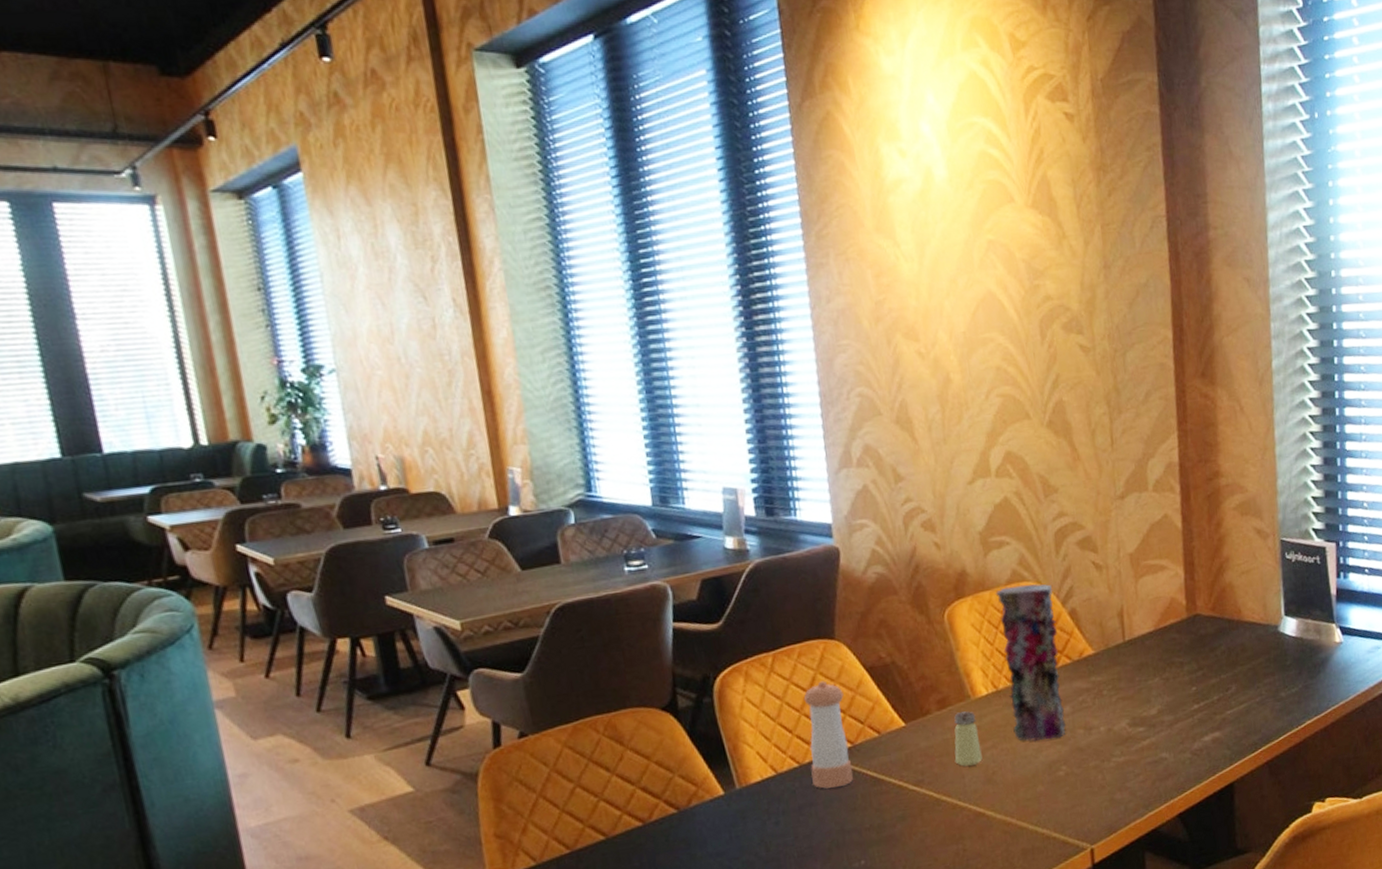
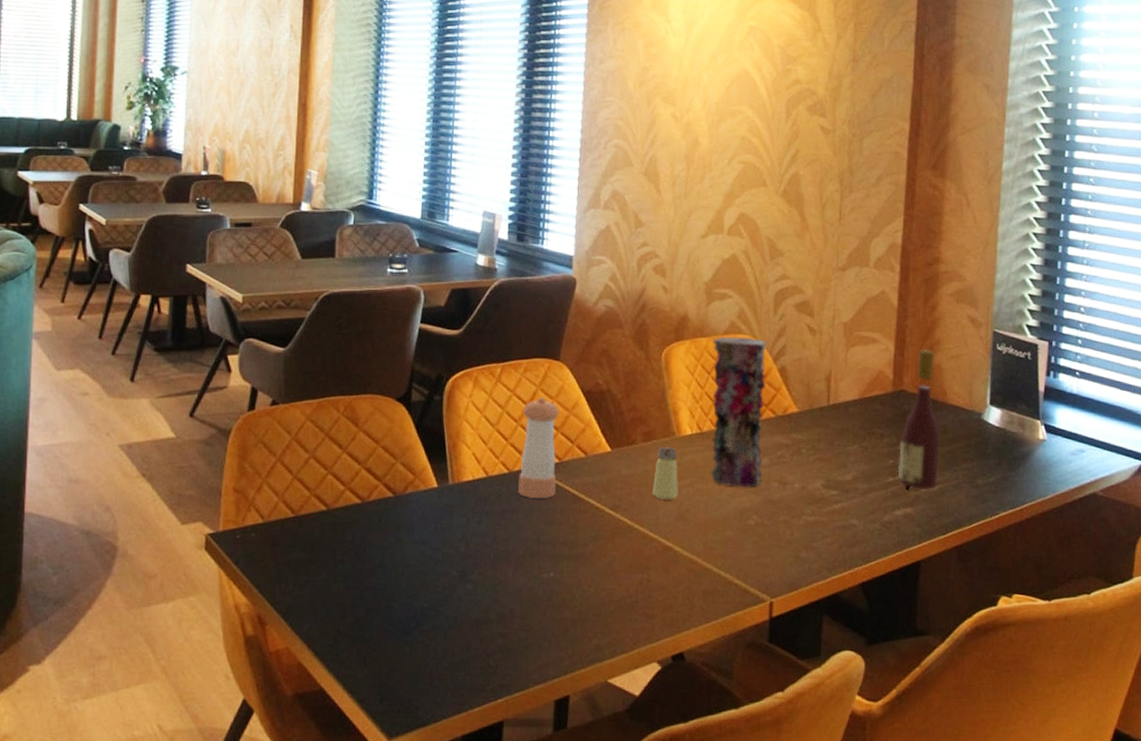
wine bottle: none [1200,568,1242,713] -> present [897,349,940,490]

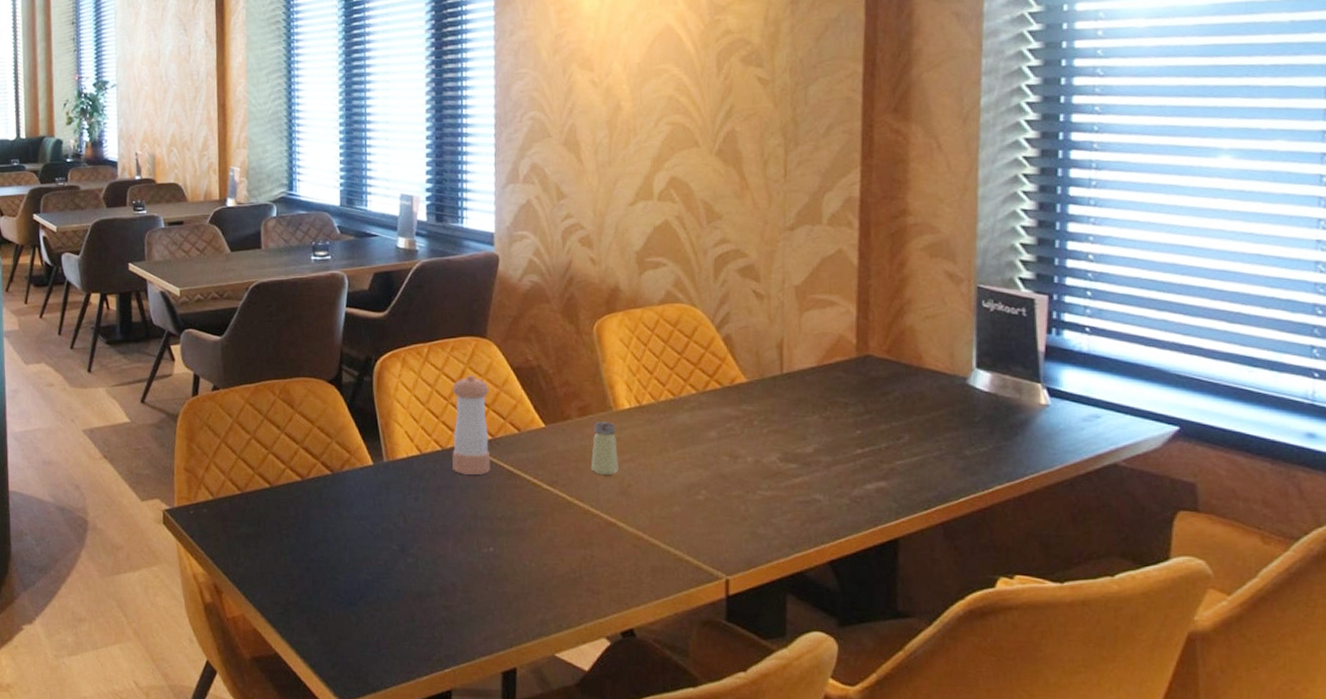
vase: present [711,336,767,488] -> none [647,306,711,462]
wine bottle: present [897,349,940,490] -> none [866,309,917,462]

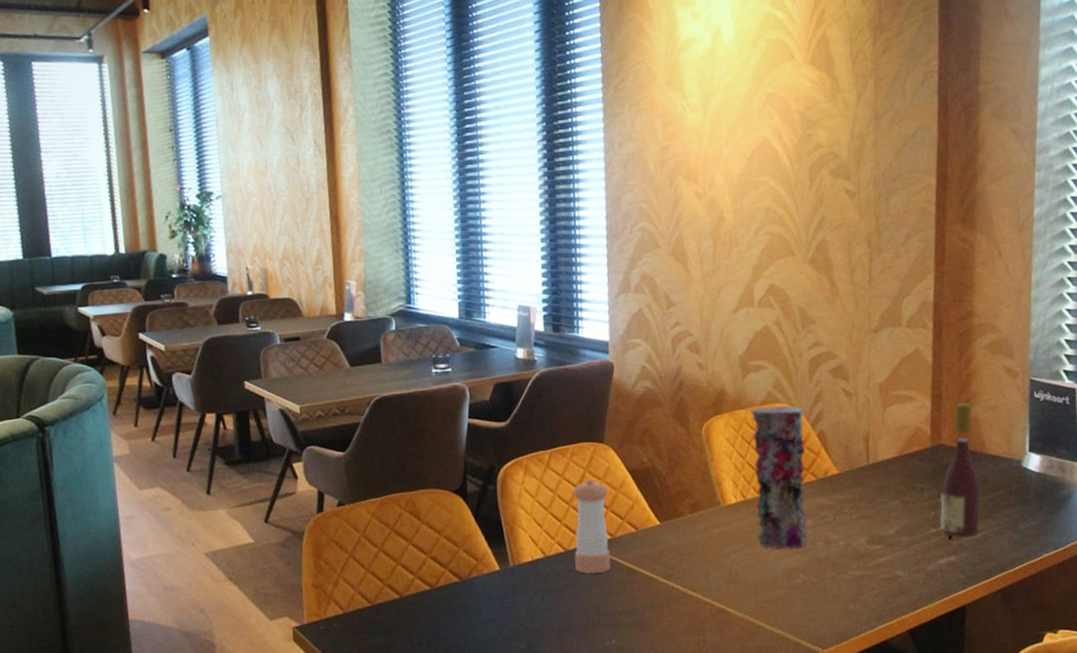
saltshaker: present [590,422,619,475] -> none [702,516,727,566]
vase: none [647,306,711,462] -> present [750,406,808,550]
wine bottle: none [866,309,917,462] -> present [939,402,981,538]

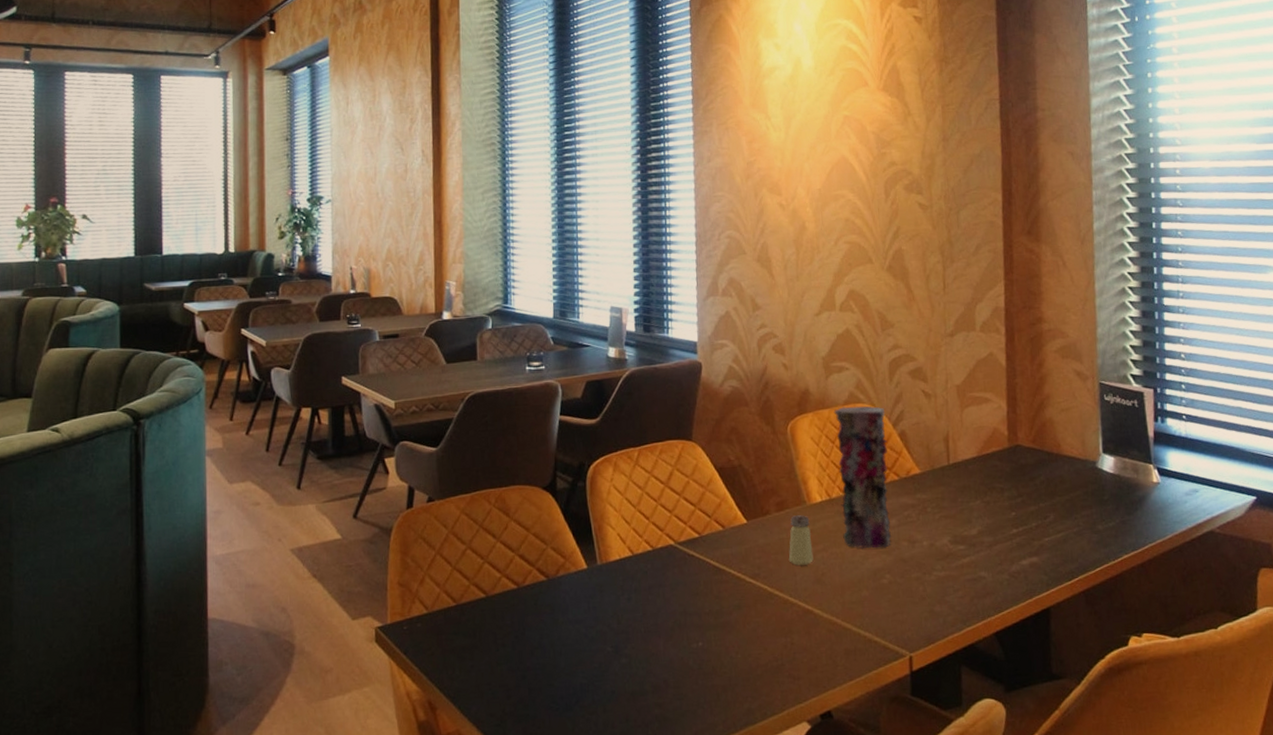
pepper shaker: present [573,479,611,573] -> none [661,476,698,573]
saltshaker: none [702,516,727,566] -> present [788,515,814,565]
wine bottle: present [939,402,981,538] -> none [1019,404,1059,539]

